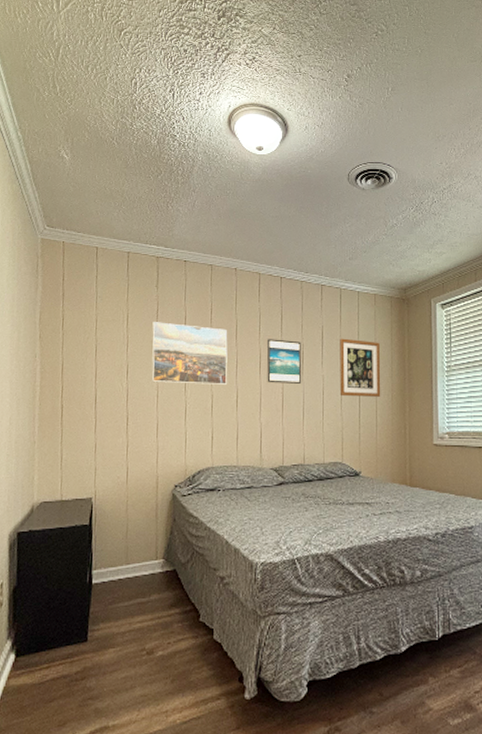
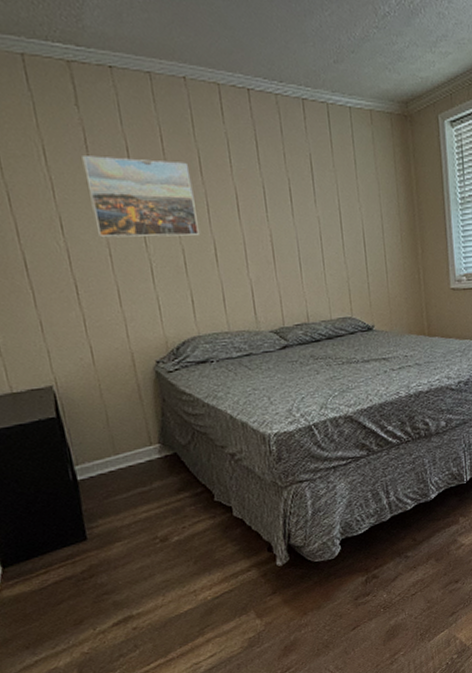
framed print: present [266,339,302,384] -> none [241,173,294,230]
wall art: present [339,338,381,397] -> none [333,168,389,241]

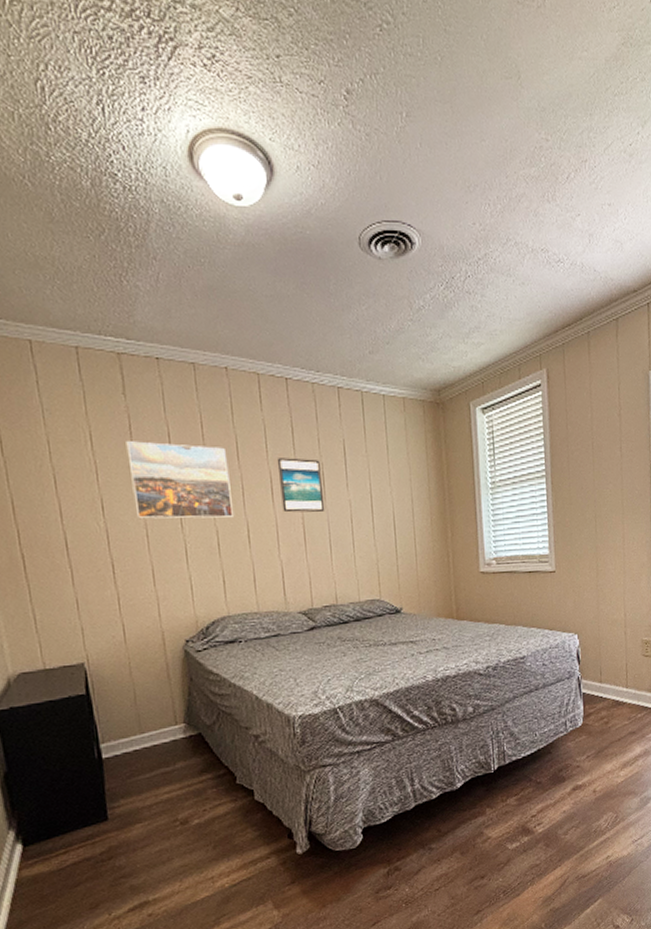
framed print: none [241,173,294,230] -> present [277,458,325,513]

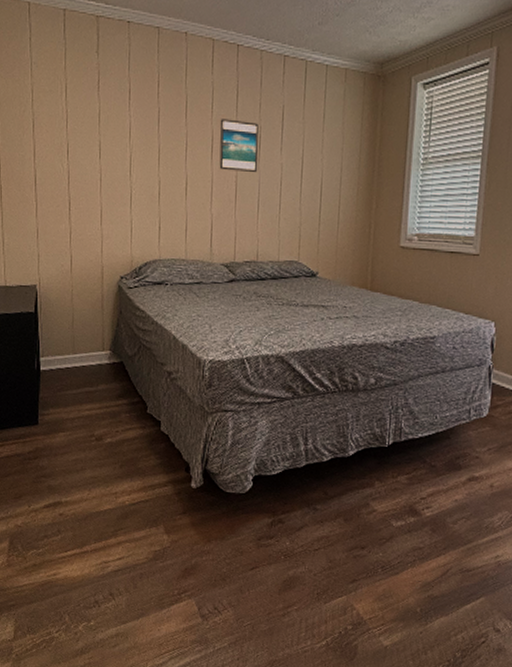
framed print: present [126,441,233,519] -> none [93,94,177,171]

